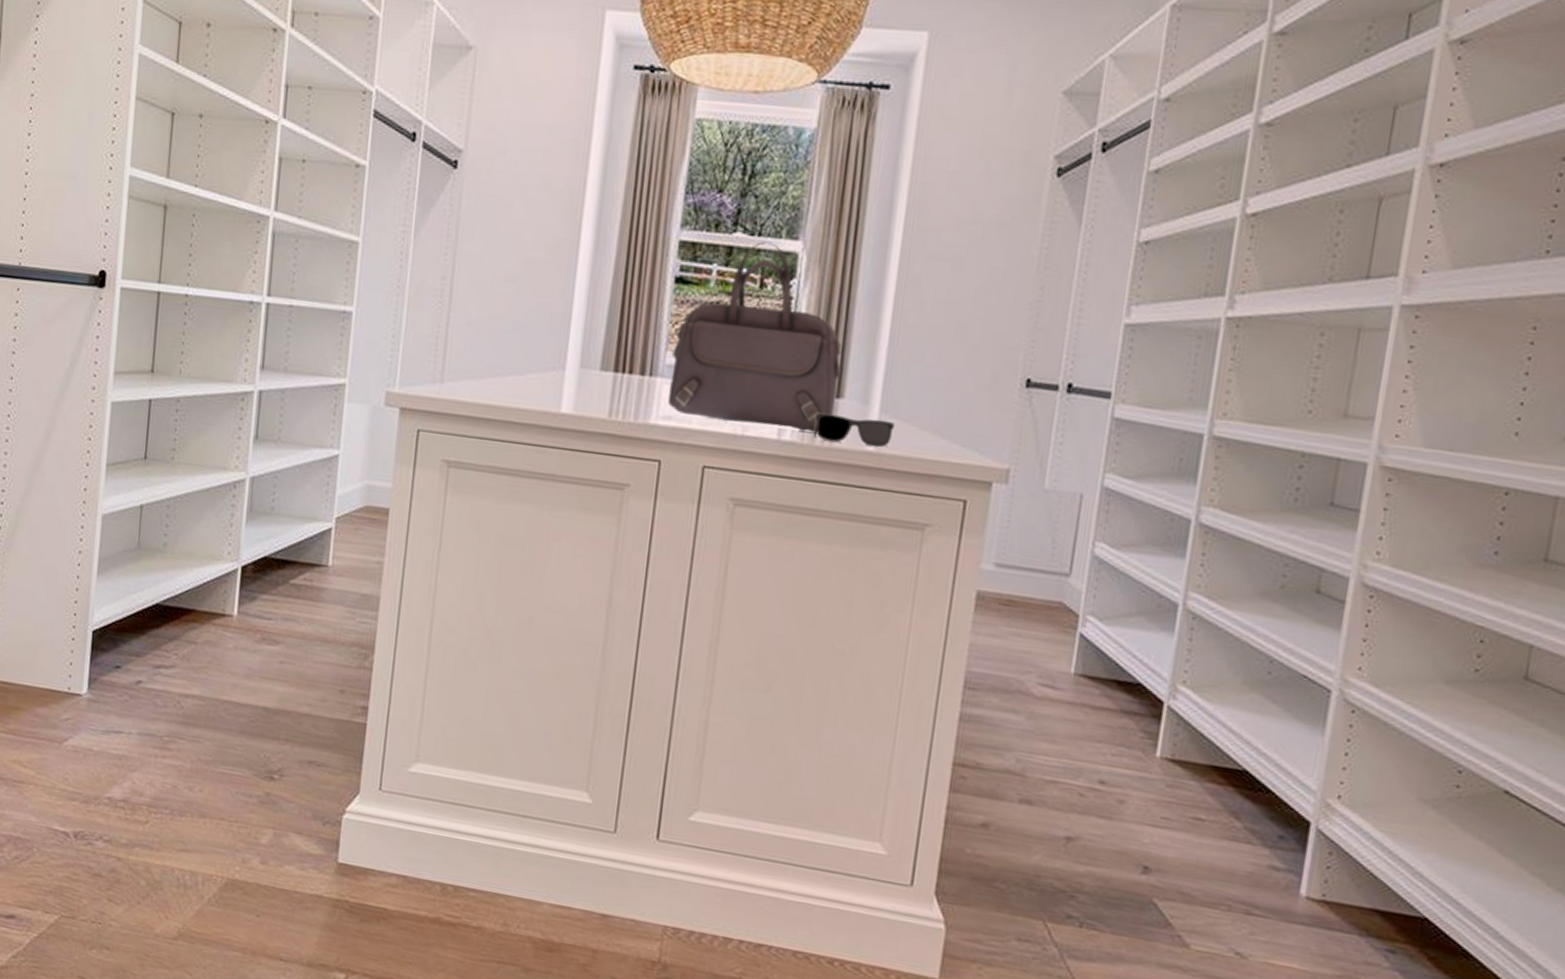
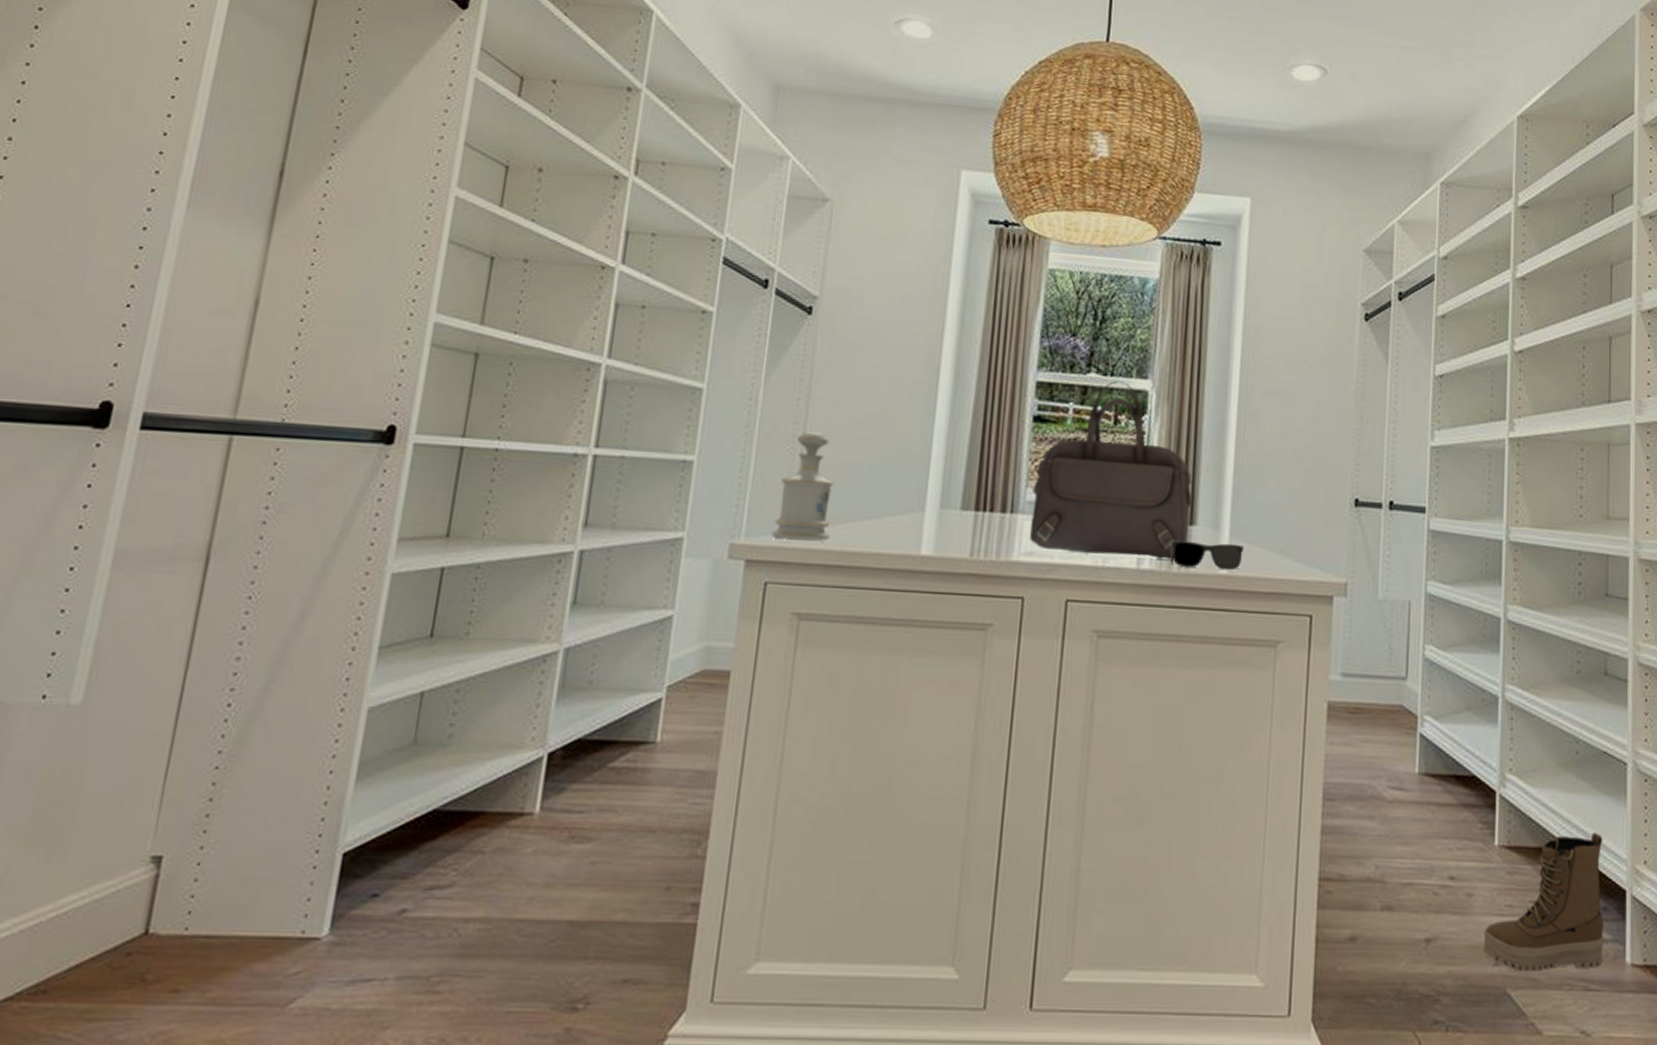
perfume bottle: none [423,286,480,395] -> present [771,431,835,542]
boot: none [1130,756,1290,894] -> present [1482,832,1605,972]

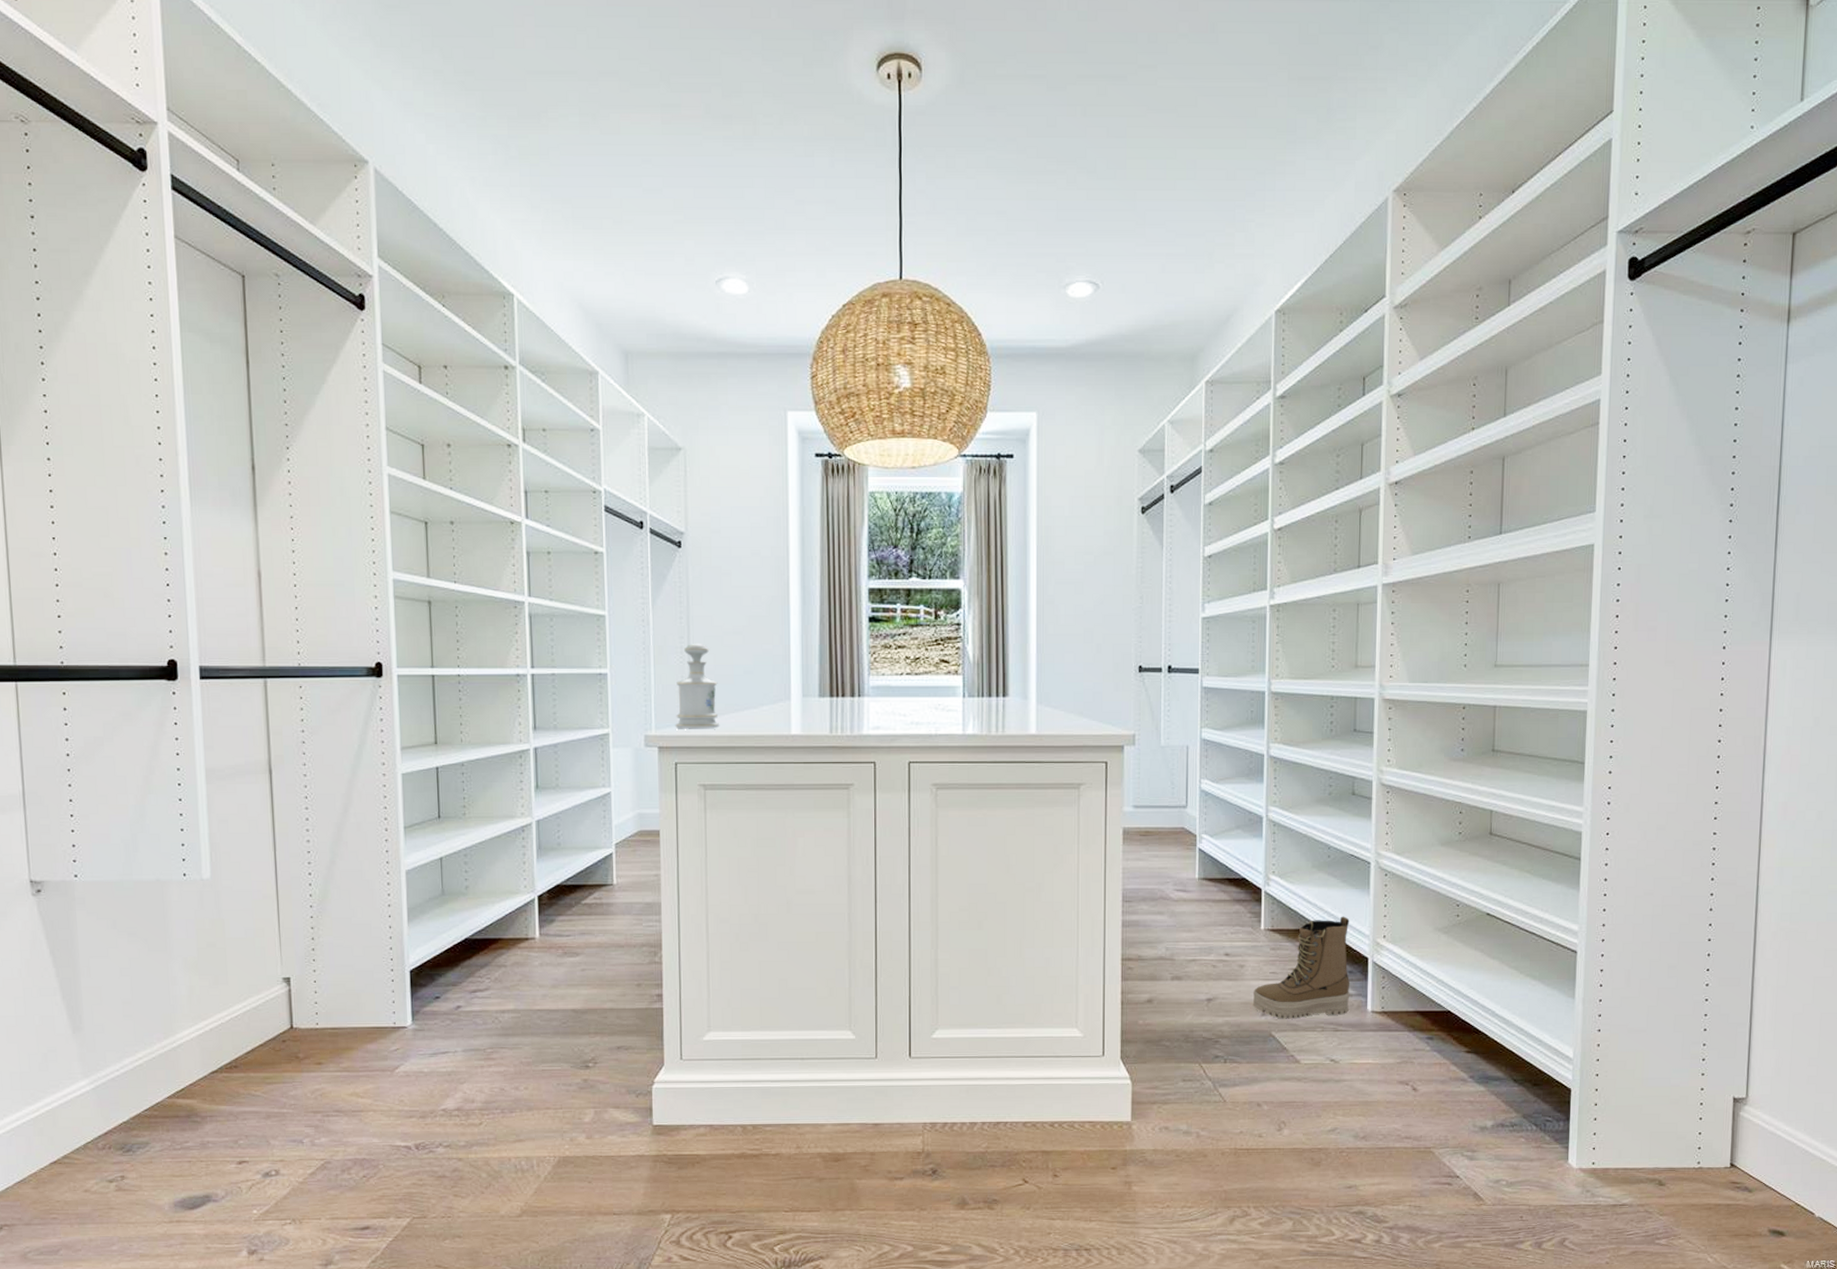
handbag: present [1030,381,1192,560] -> none [874,583,1004,726]
sunglasses: present [1170,540,1244,571] -> none [989,709,1048,731]

